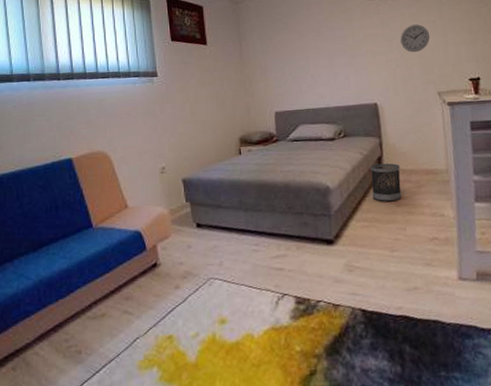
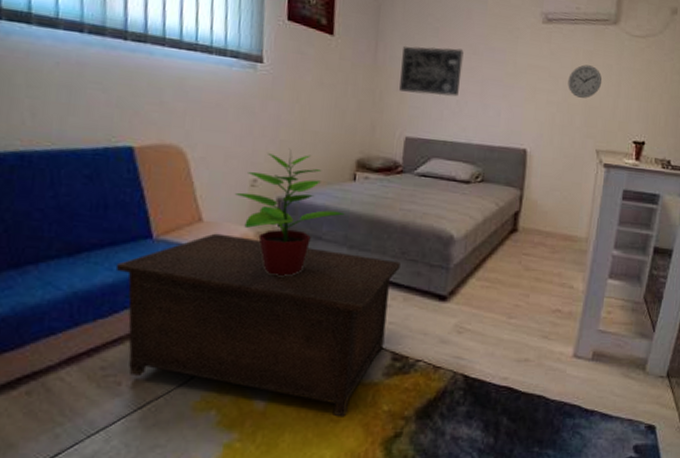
cabinet: none [68,215,289,362] -> present [115,233,400,417]
potted plant: none [150,138,237,243] -> present [236,148,345,276]
wall art: none [261,34,312,76] -> present [399,46,464,97]
wastebasket: present [370,163,402,202] -> none [500,219,537,264]

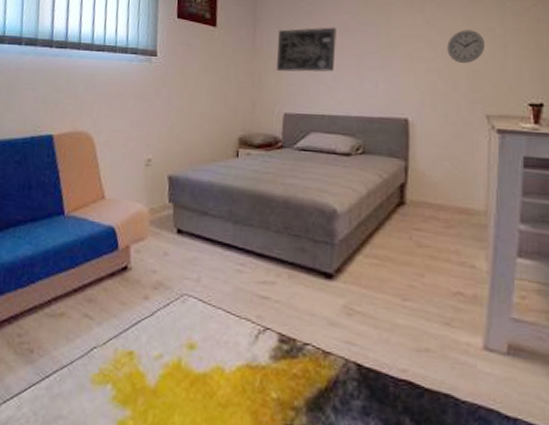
cabinet: present [115,233,400,417] -> none [34,209,284,402]
potted plant: present [236,148,345,276] -> none [133,129,229,250]

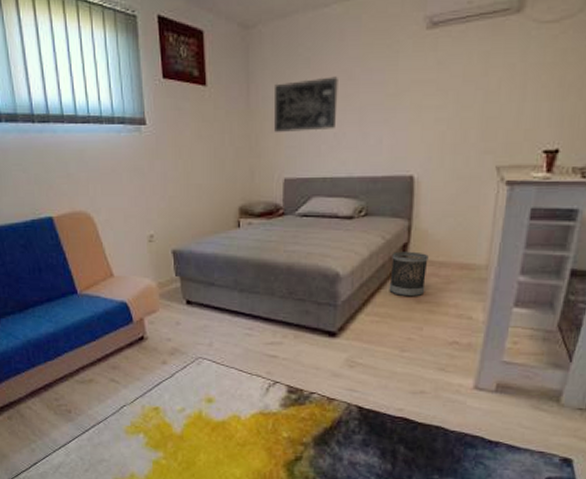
wastebasket: none [388,191,426,240] -> present [389,251,429,297]
wall clock: present [447,30,486,63] -> none [459,69,503,109]

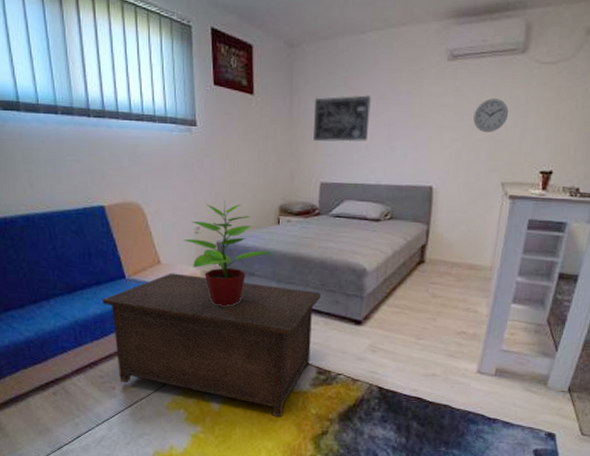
cabinet: none [54,286,289,442] -> present [102,273,321,418]
potted plant: none [137,203,233,320] -> present [184,199,272,306]
wastebasket: present [389,251,429,297] -> none [408,251,443,292]
wall clock: none [459,69,503,109] -> present [473,98,509,132]

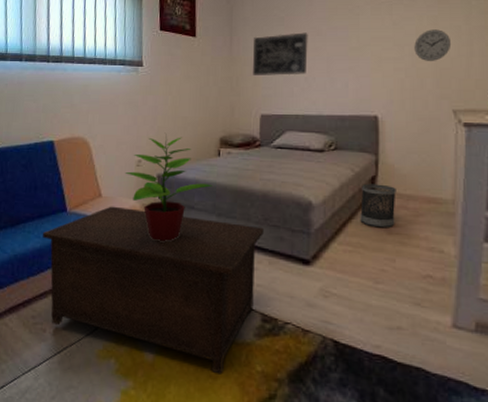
wastebasket: none [408,251,443,292] -> present [360,183,396,228]

